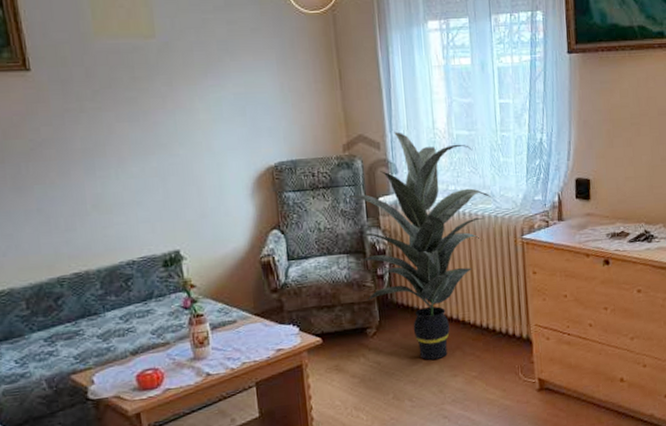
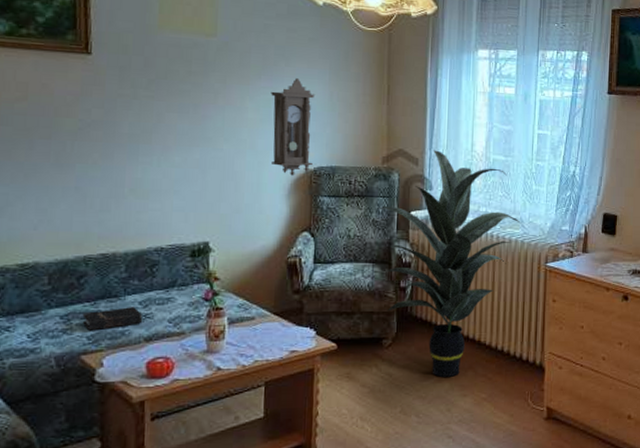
hardback book: none [65,321,126,351] -> present [82,306,143,331]
pendulum clock: none [219,72,273,174] -> present [271,78,315,176]

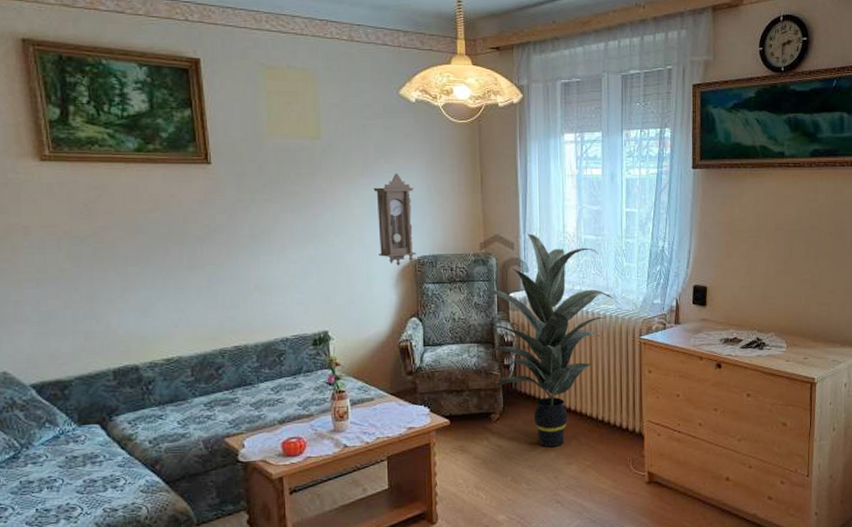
hardback book: present [82,306,143,331] -> none [223,392,276,416]

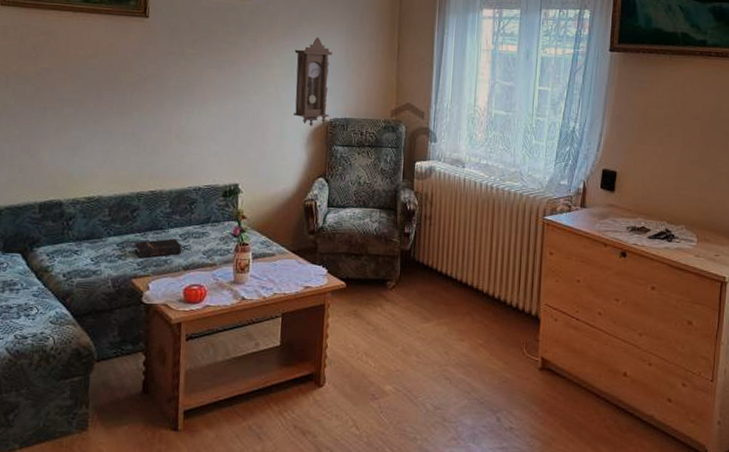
hardback book: none [223,392,276,416] -> present [134,238,182,258]
indoor plant: present [477,234,615,447] -> none [384,104,522,321]

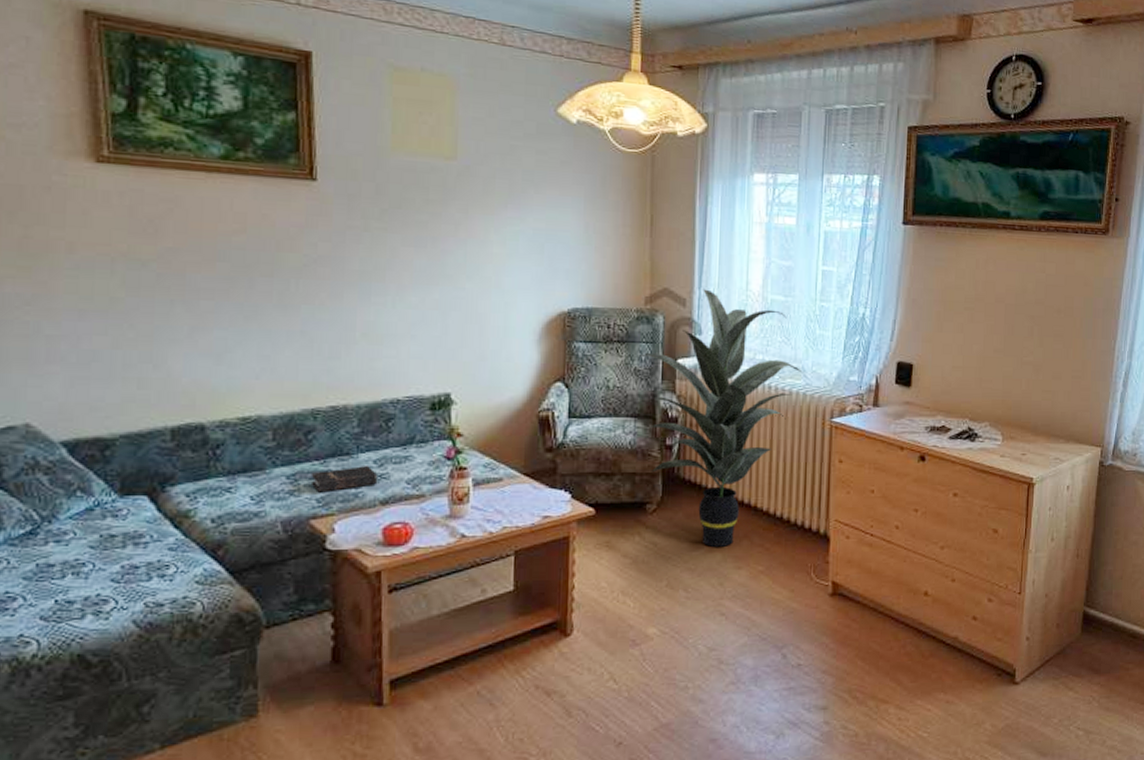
pendulum clock: present [294,37,333,126] -> none [518,207,569,318]
indoor plant: none [384,104,522,321] -> present [638,289,804,547]

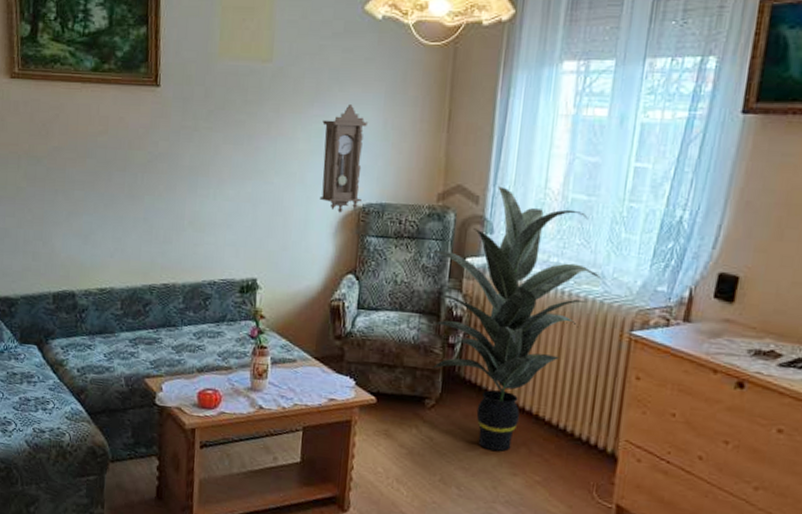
hardback book: present [311,465,378,493] -> none [147,336,196,357]
pendulum clock: none [518,207,569,318] -> present [320,104,369,213]

